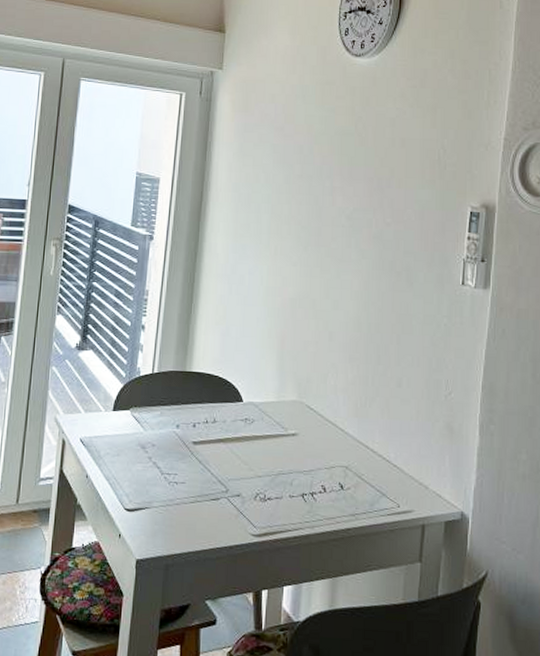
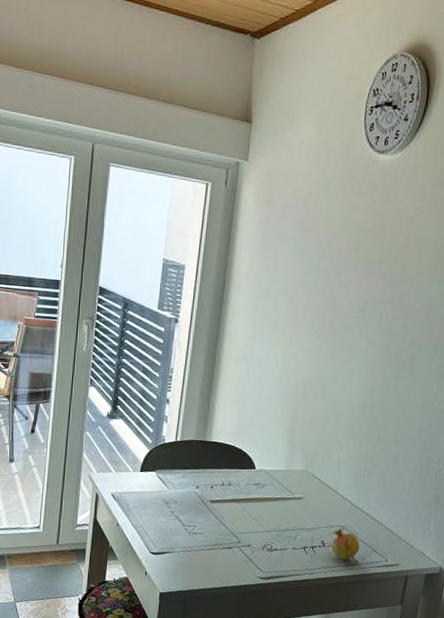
fruit: none [333,467,367,511] -> present [331,527,360,563]

